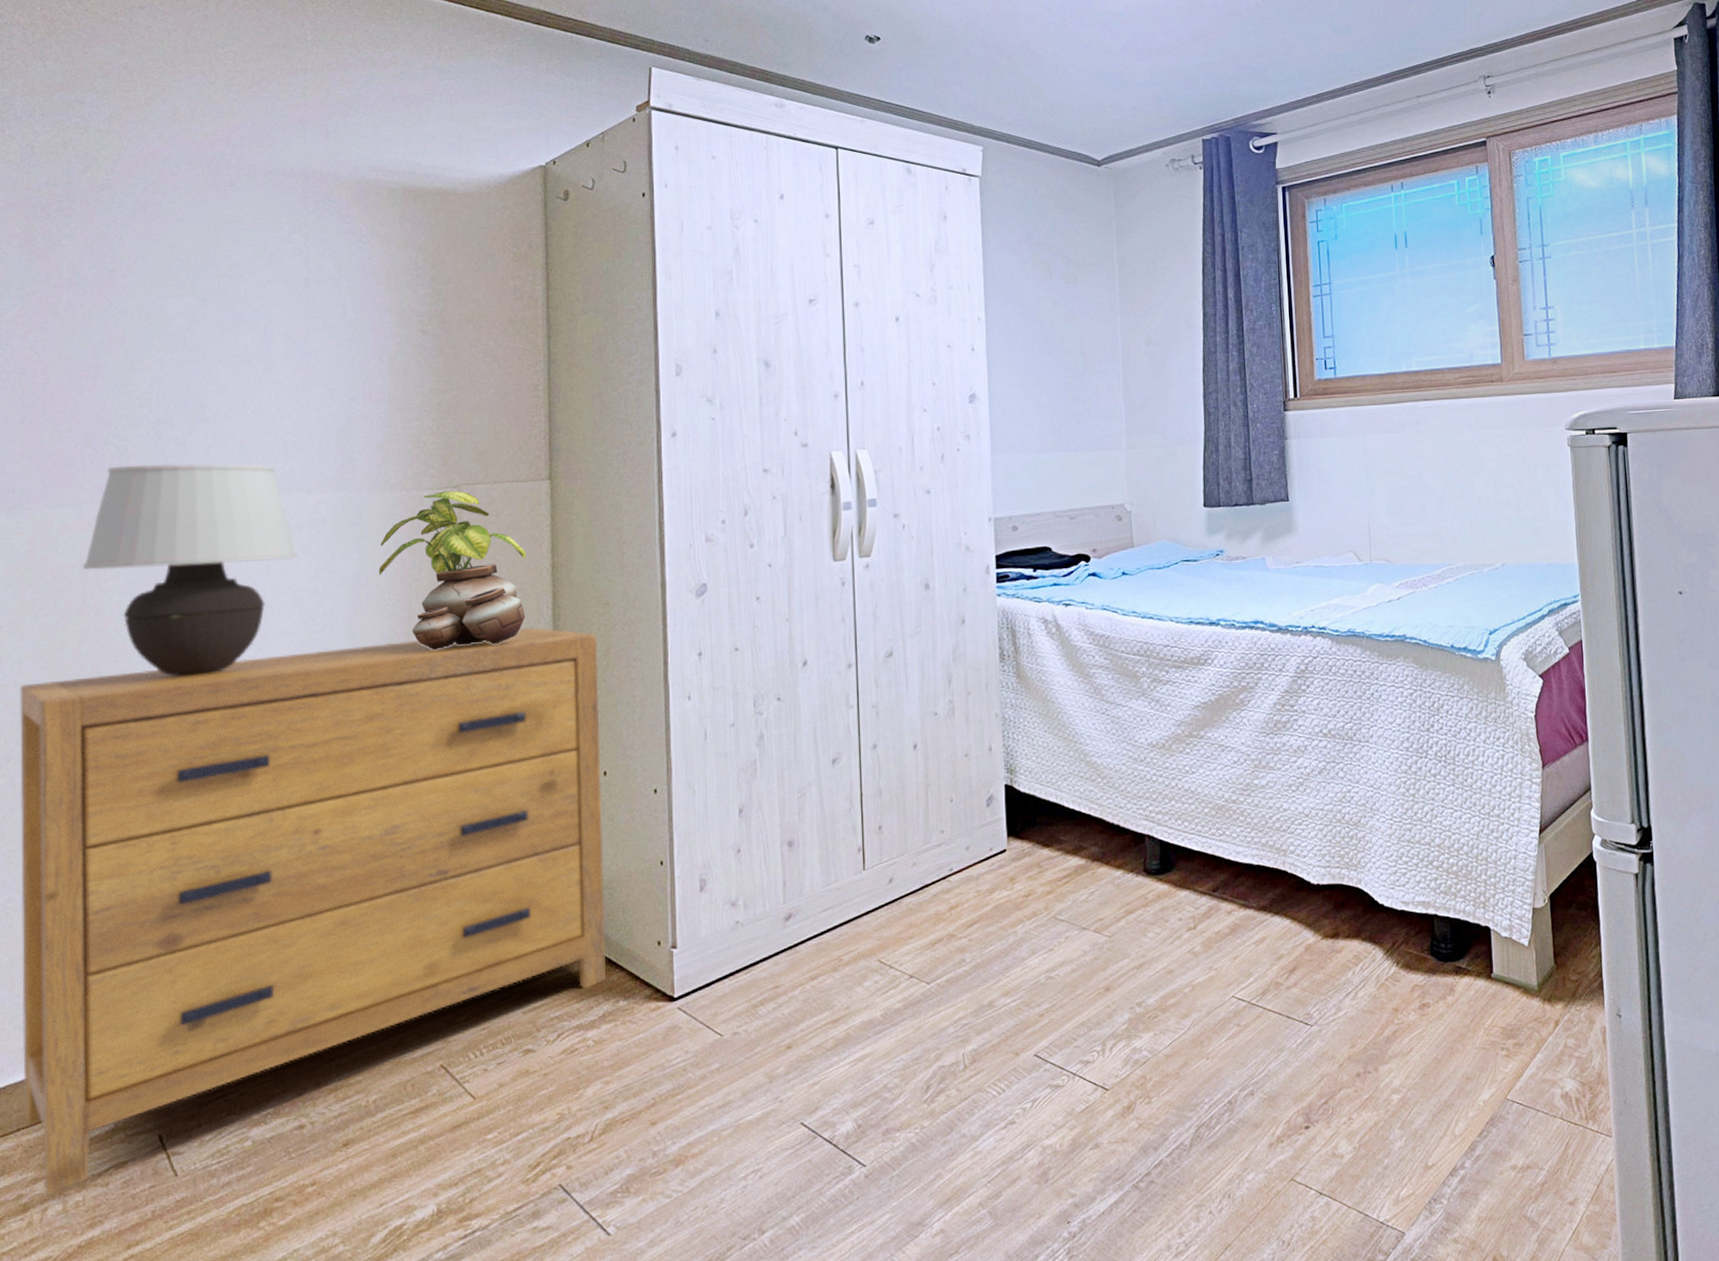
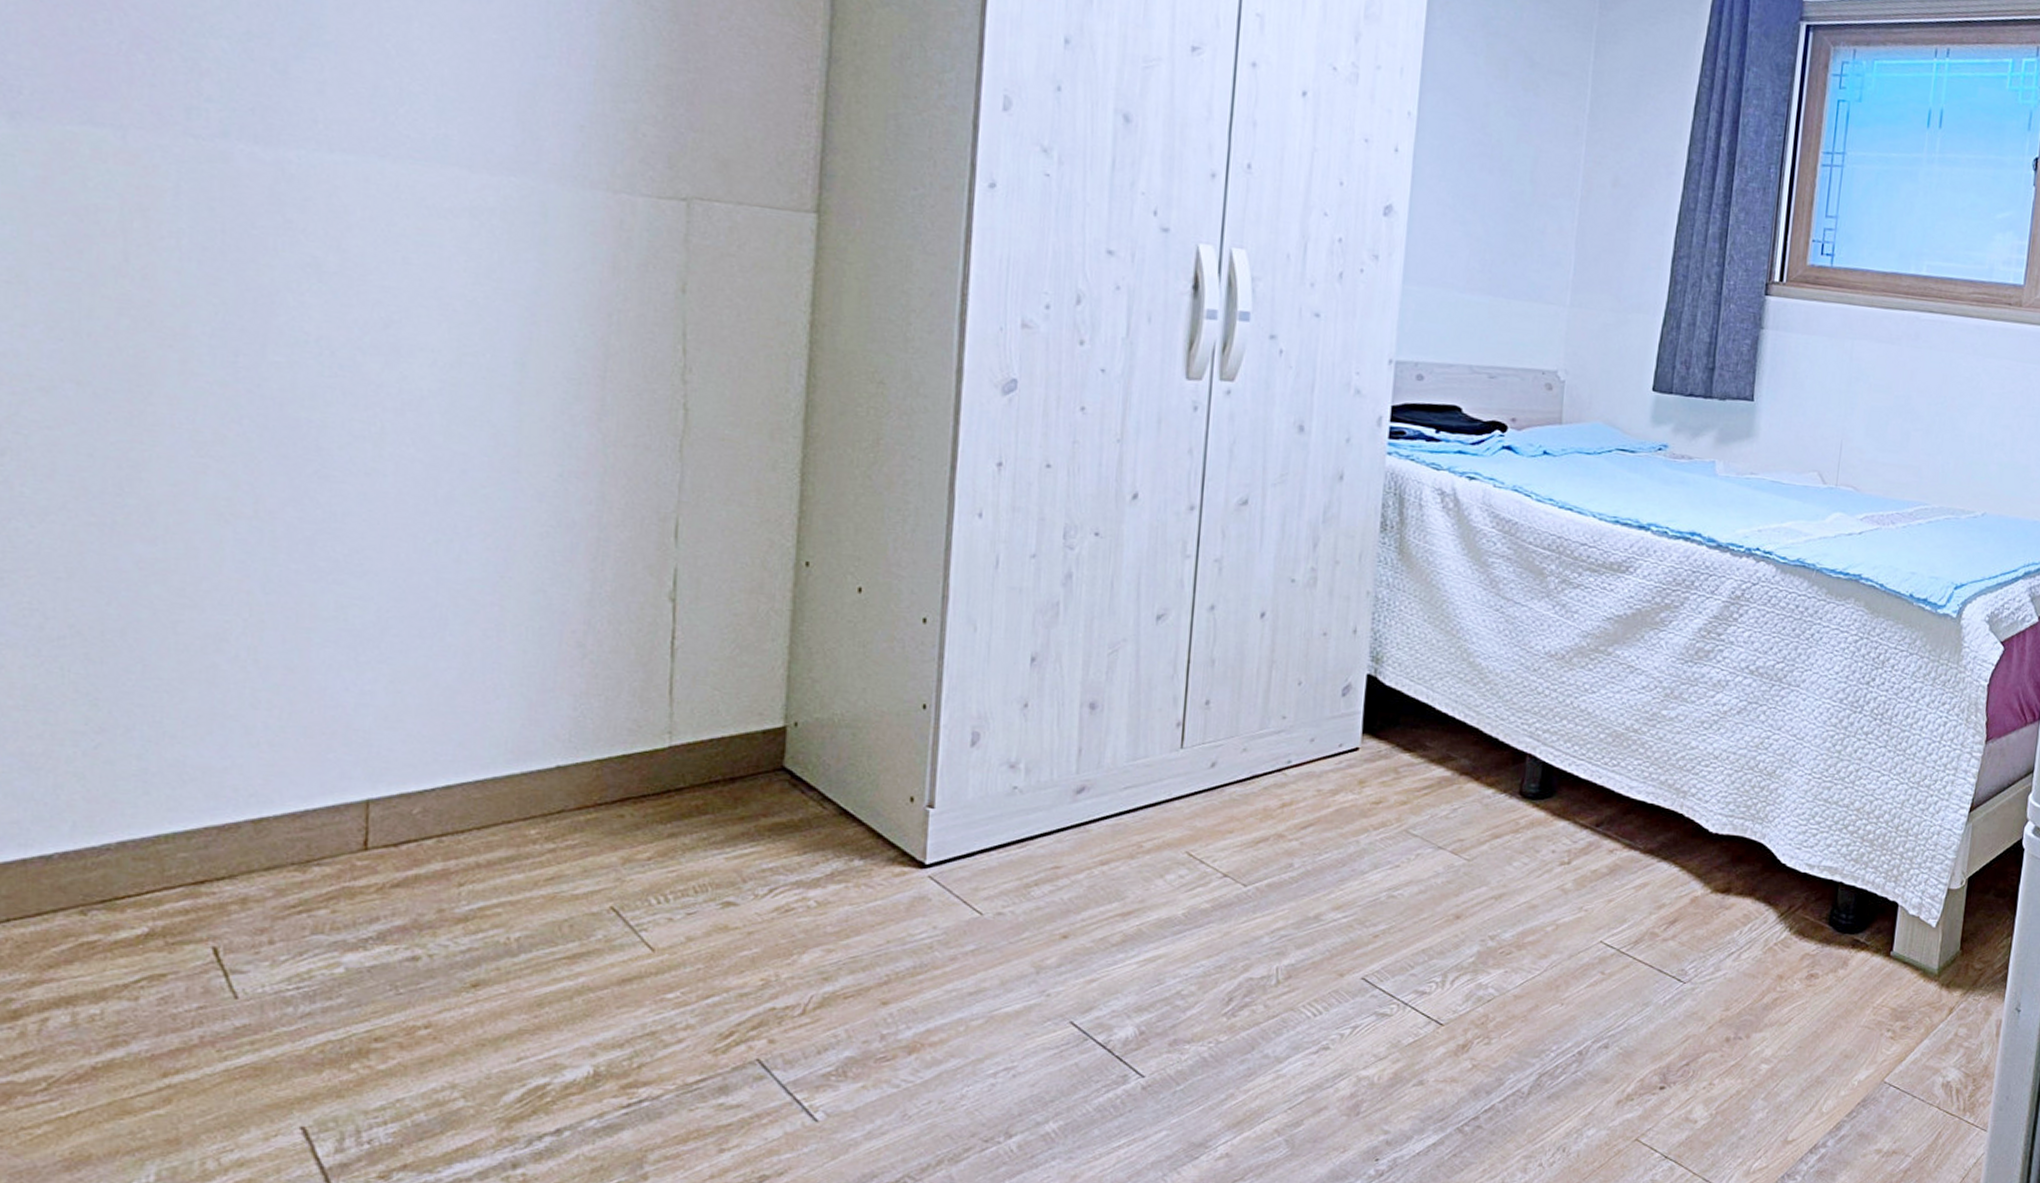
dresser: present [19,627,606,1194] -> none [16,355,864,1002]
table lamp: present [83,463,297,676] -> none [125,82,450,384]
potted plant: present [378,490,526,650] -> none [565,202,776,409]

